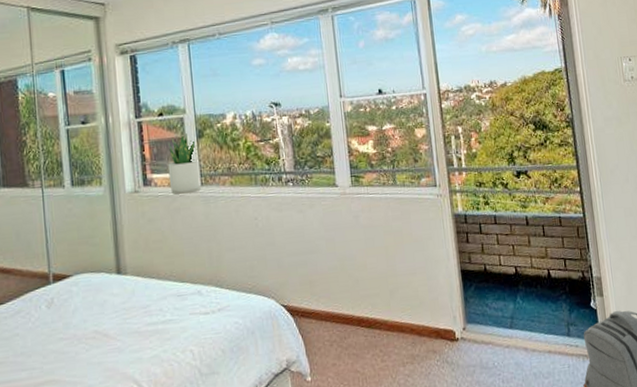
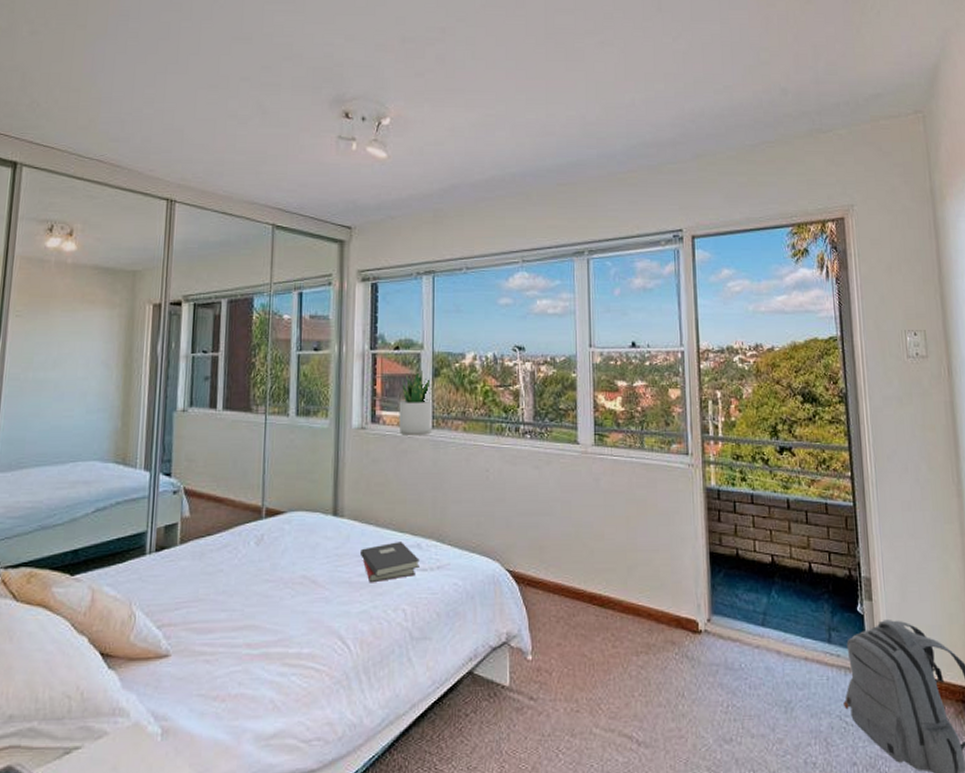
hardback book: none [145,290,202,331] -> present [359,542,420,583]

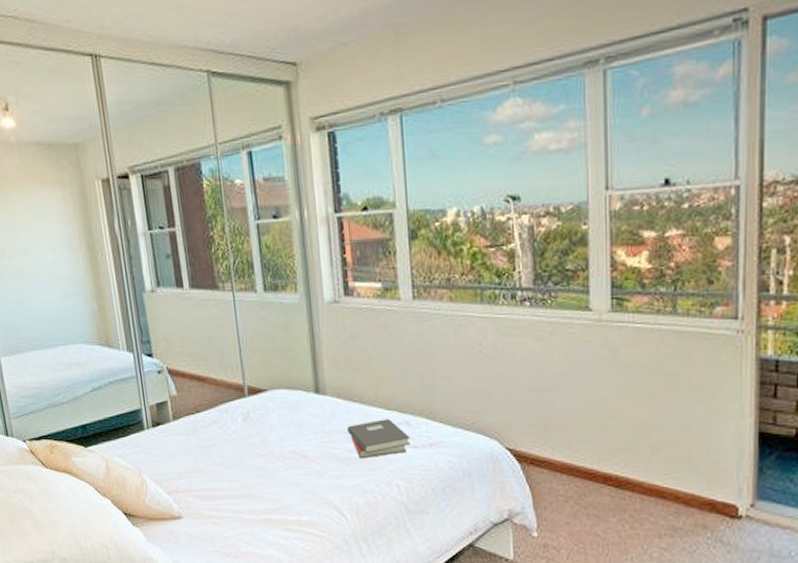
planter: present [399,371,433,437] -> none [373,233,413,309]

